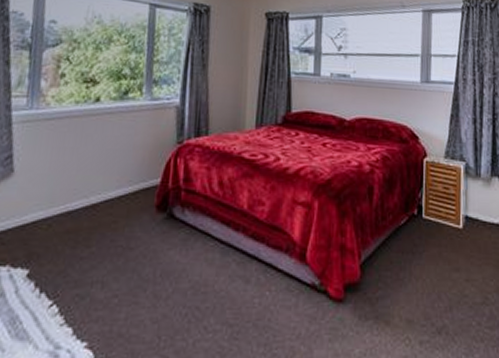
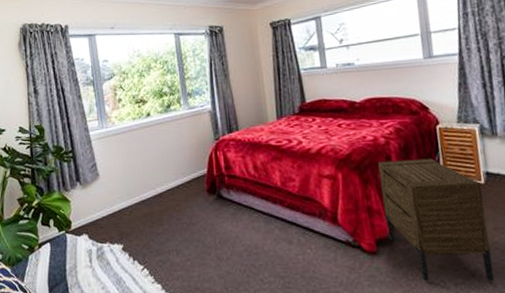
nightstand: none [357,192,460,341] -> present [378,158,495,282]

